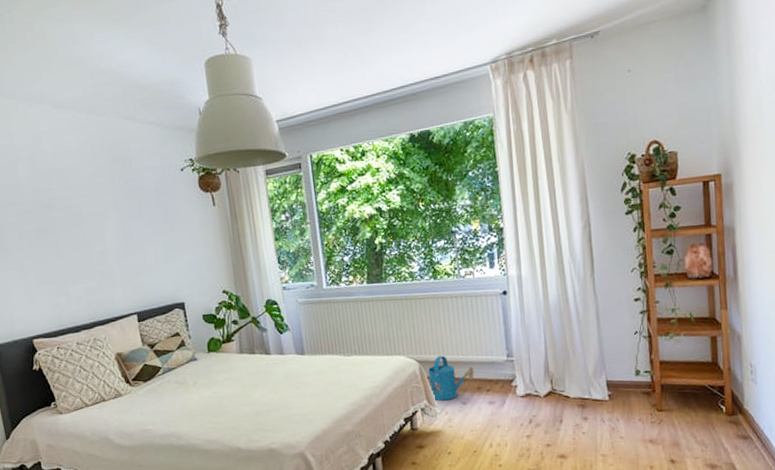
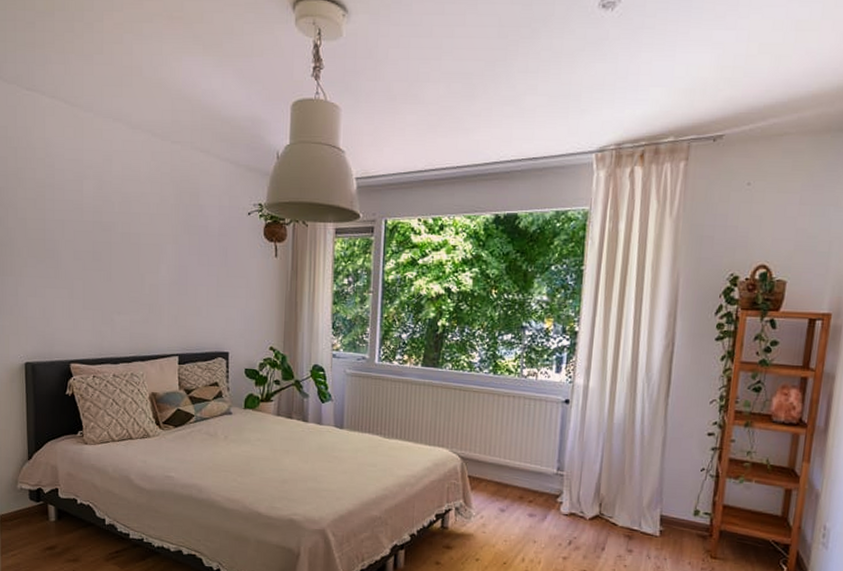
watering can: present [428,355,474,401] -> none [469,456,519,505]

